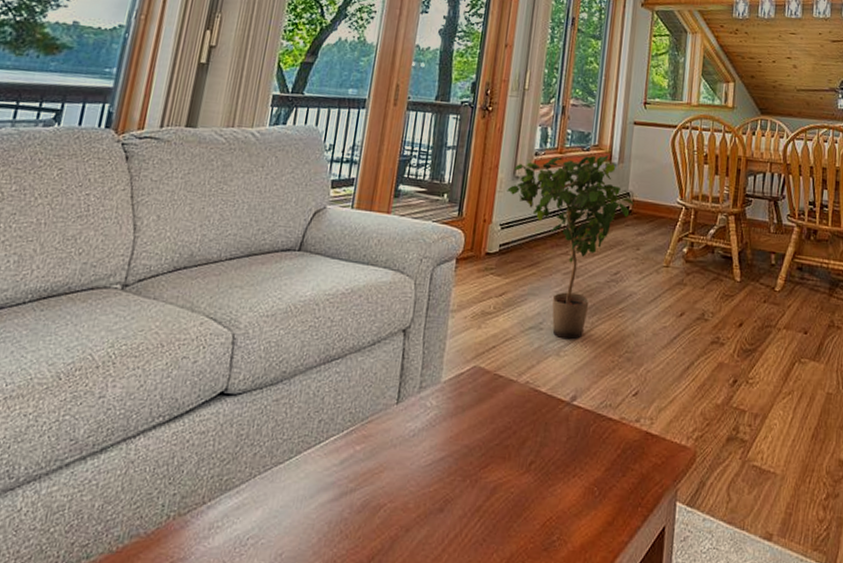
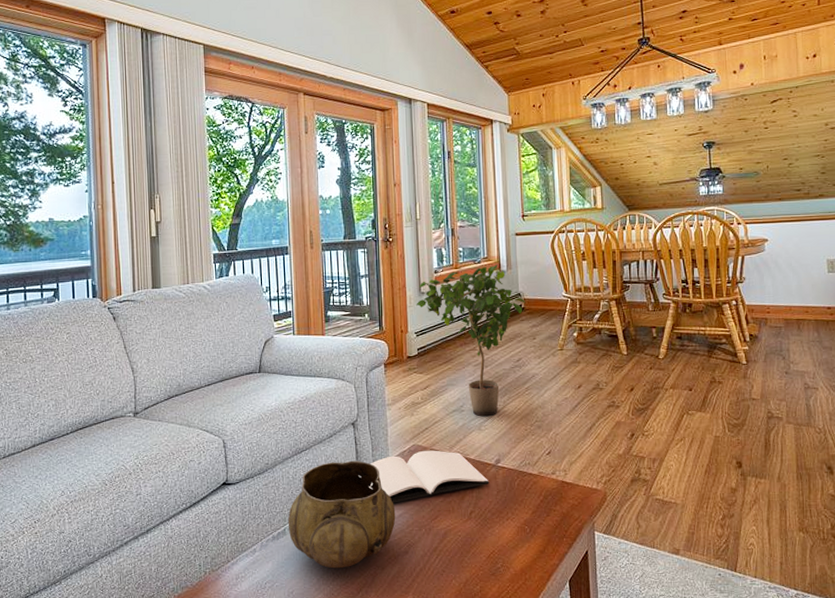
decorative bowl: none [293,378,438,526] -> present [288,460,396,569]
book: none [398,374,560,442] -> present [358,450,490,503]

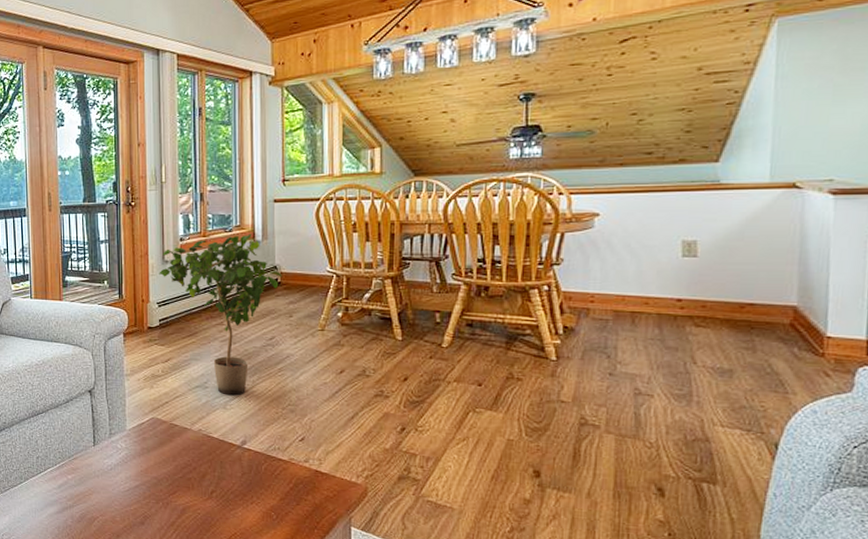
decorative bowl: present [288,460,396,569] -> none [24,427,132,531]
book: present [358,450,490,503] -> none [95,424,233,474]

